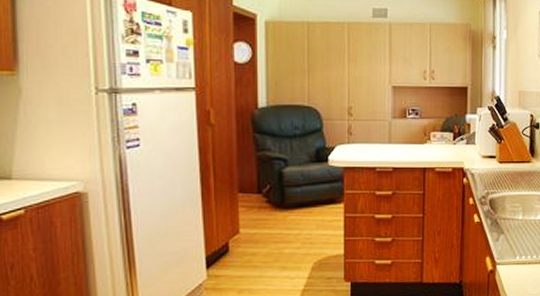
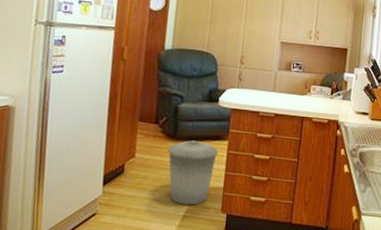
trash can: none [277,207,334,278] -> present [168,140,219,205]

